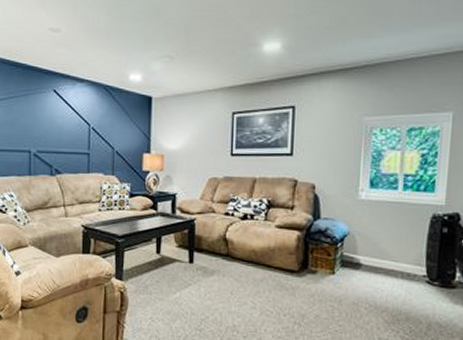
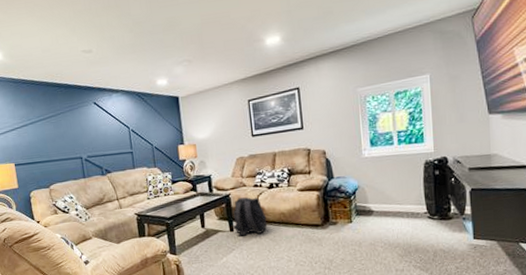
backpack: none [193,225,234,271] -> present [233,197,268,237]

